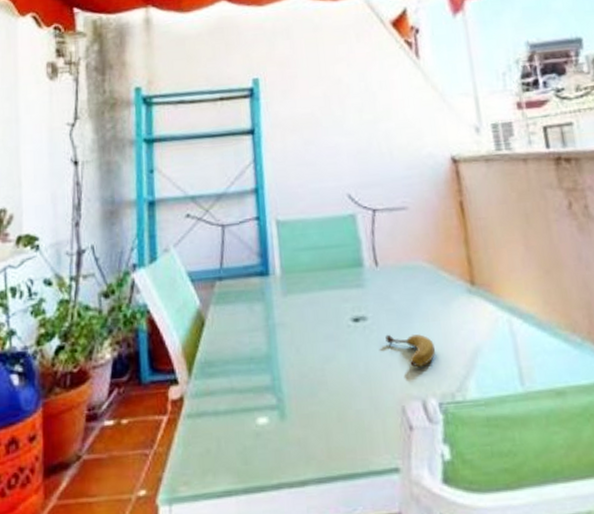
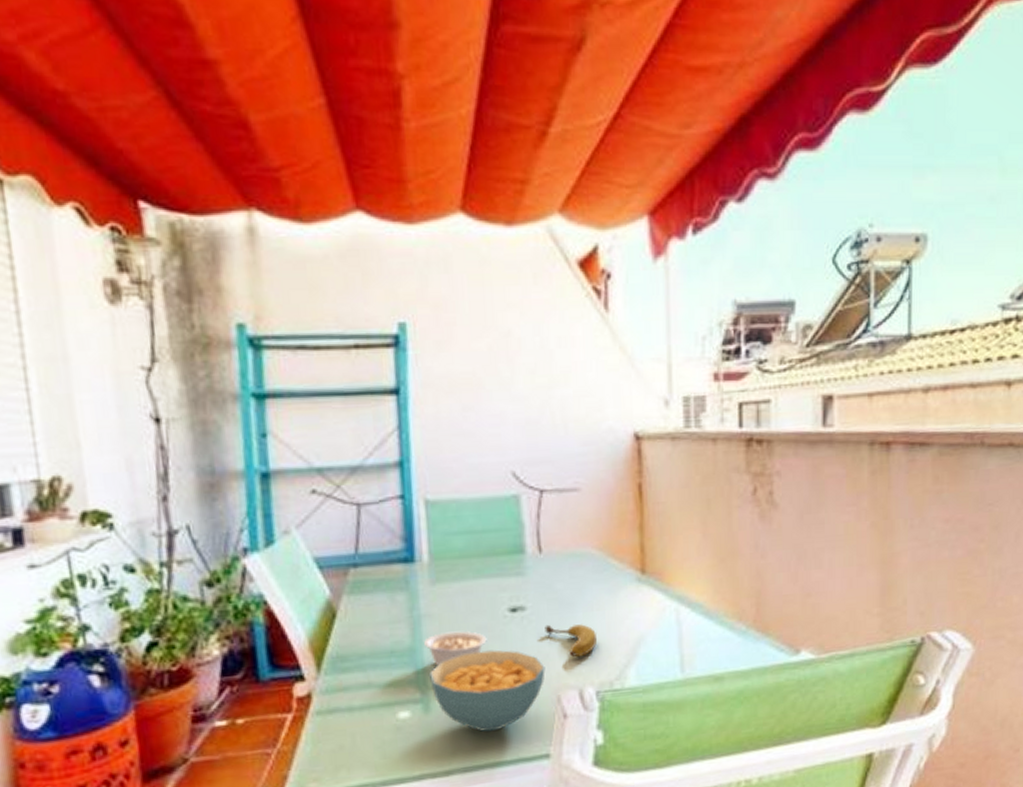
legume: none [279,339,334,373] -> present [424,631,487,666]
cereal bowl: none [284,358,389,442] -> present [430,649,545,732]

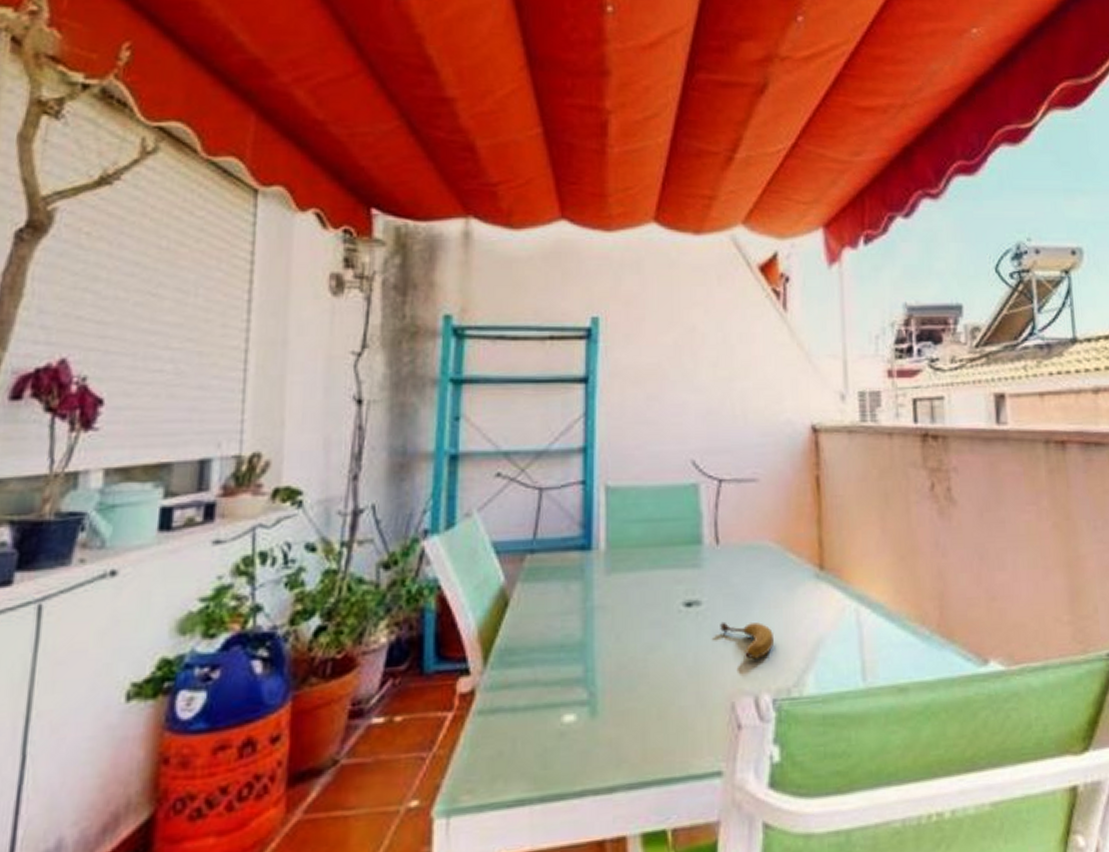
legume: present [424,631,487,666] -> none [596,625,660,663]
cereal bowl: present [430,649,545,732] -> none [599,647,720,743]

